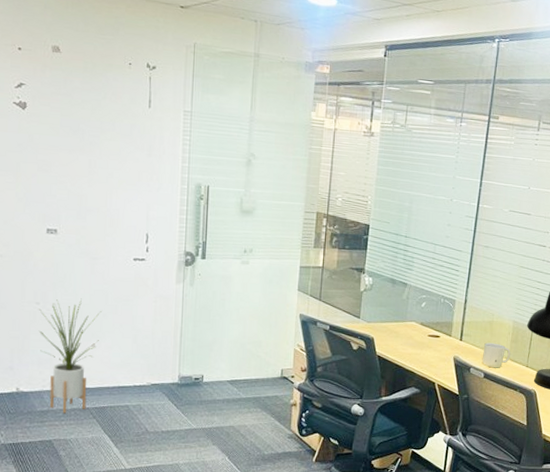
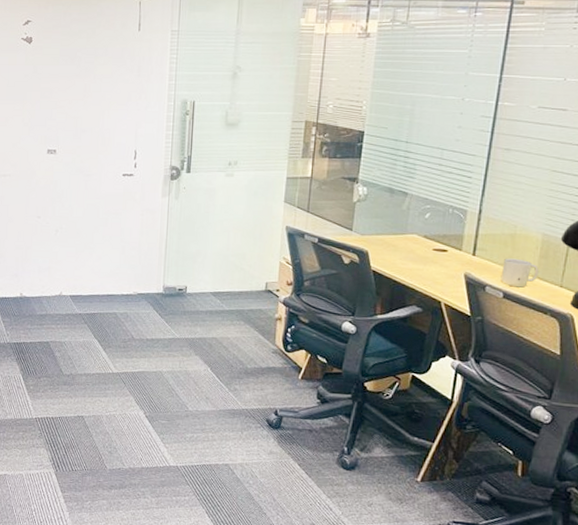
house plant: present [39,298,102,414] -> none [40,212,93,318]

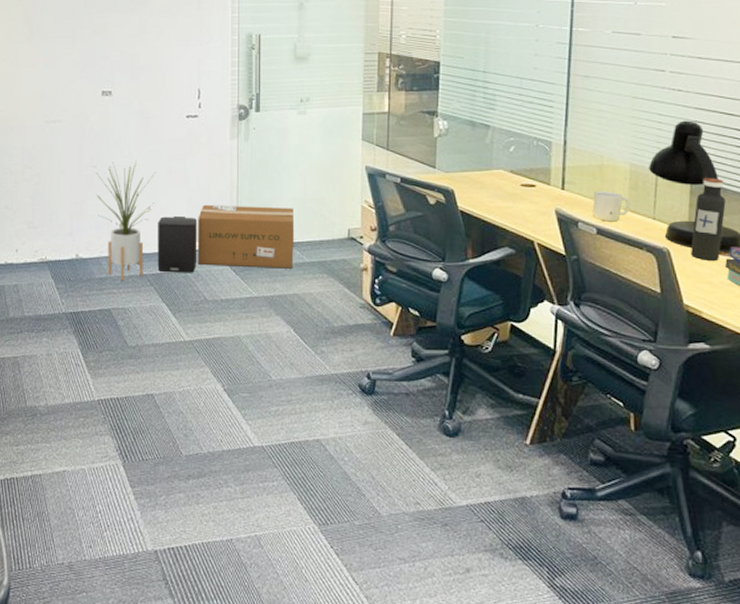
house plant: none [40,212,93,318] -> present [96,160,156,281]
pedal bin: none [91,264,128,315] -> present [157,216,197,273]
box: none [127,255,217,315] -> present [198,205,294,269]

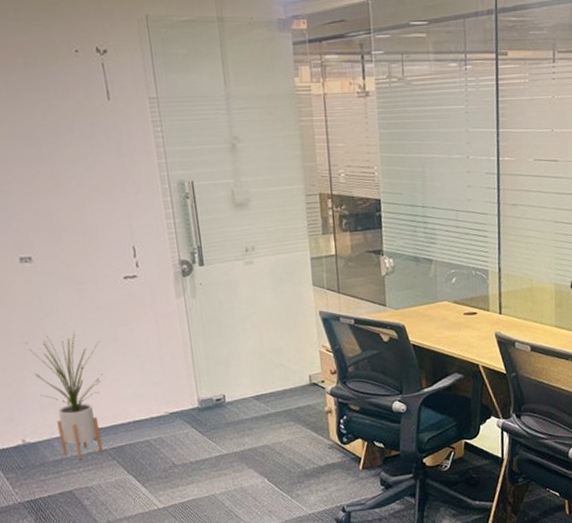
pedal bin: present [157,216,197,273] -> none [110,384,160,444]
box: present [198,205,294,269] -> none [153,361,259,431]
mug: present [592,191,630,222] -> none [526,311,557,339]

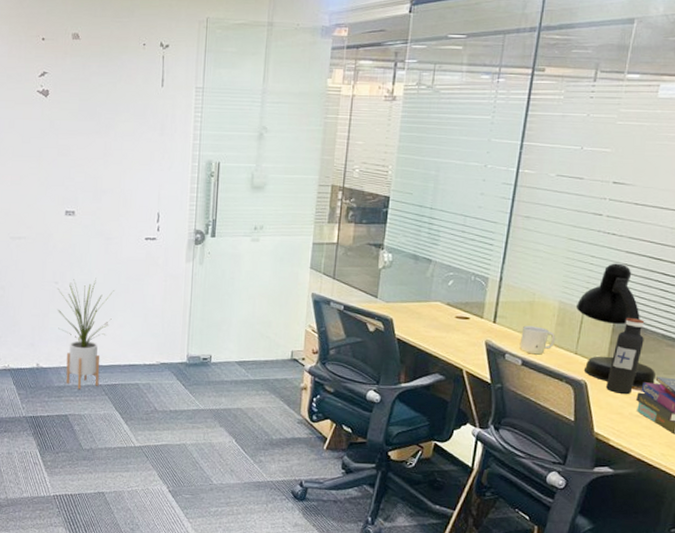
mug: none [526,311,557,339] -> present [519,325,555,355]

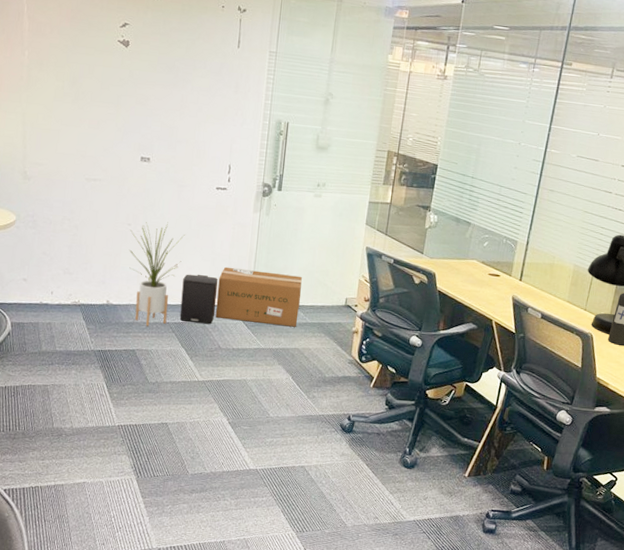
pedal bin: none [112,332,151,385] -> present [180,274,218,325]
box: none [150,323,242,385] -> present [215,267,302,327]
mug: present [519,325,555,355] -> none [540,284,570,310]

